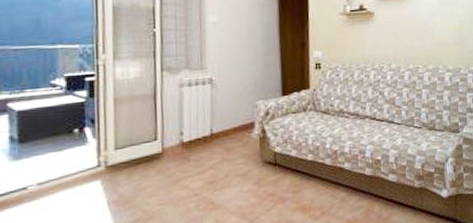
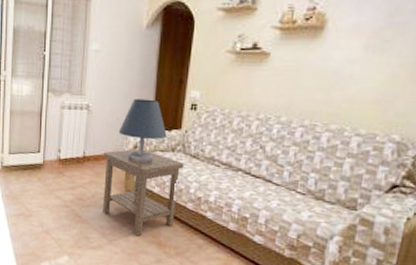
side table: none [233,114,317,207] -> present [103,148,185,237]
table lamp: none [247,64,297,129] -> present [118,98,167,163]

